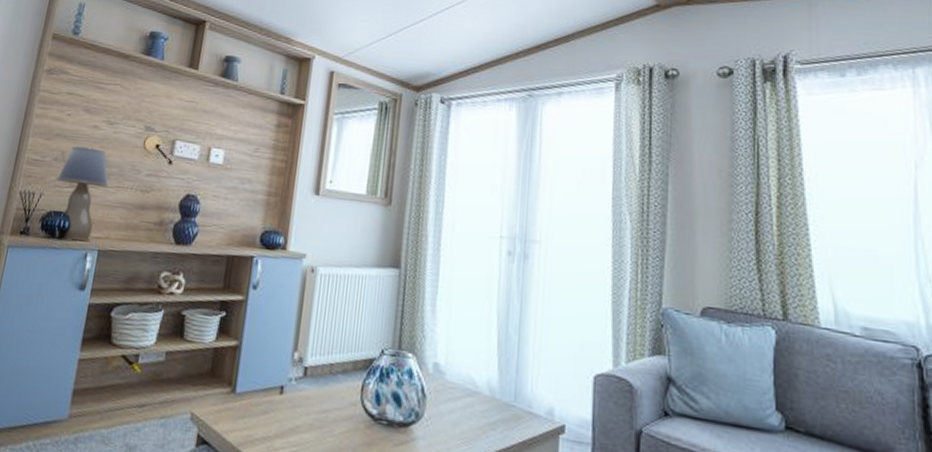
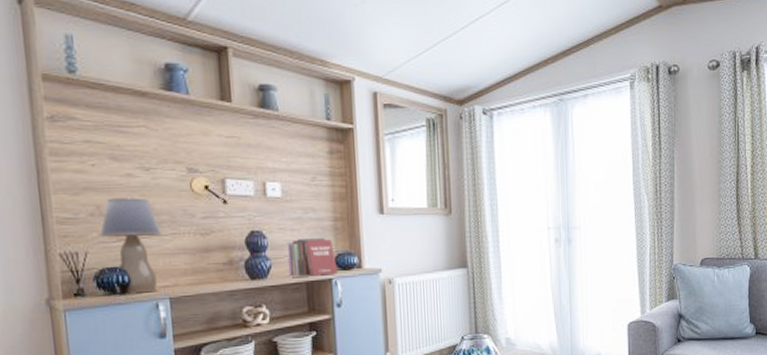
books: none [212,209,262,253] -> present [287,238,337,277]

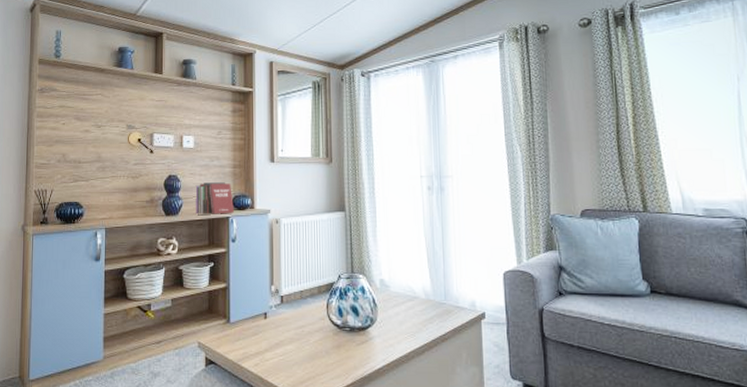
table lamp: present [98,196,162,294] -> none [62,147,105,224]

